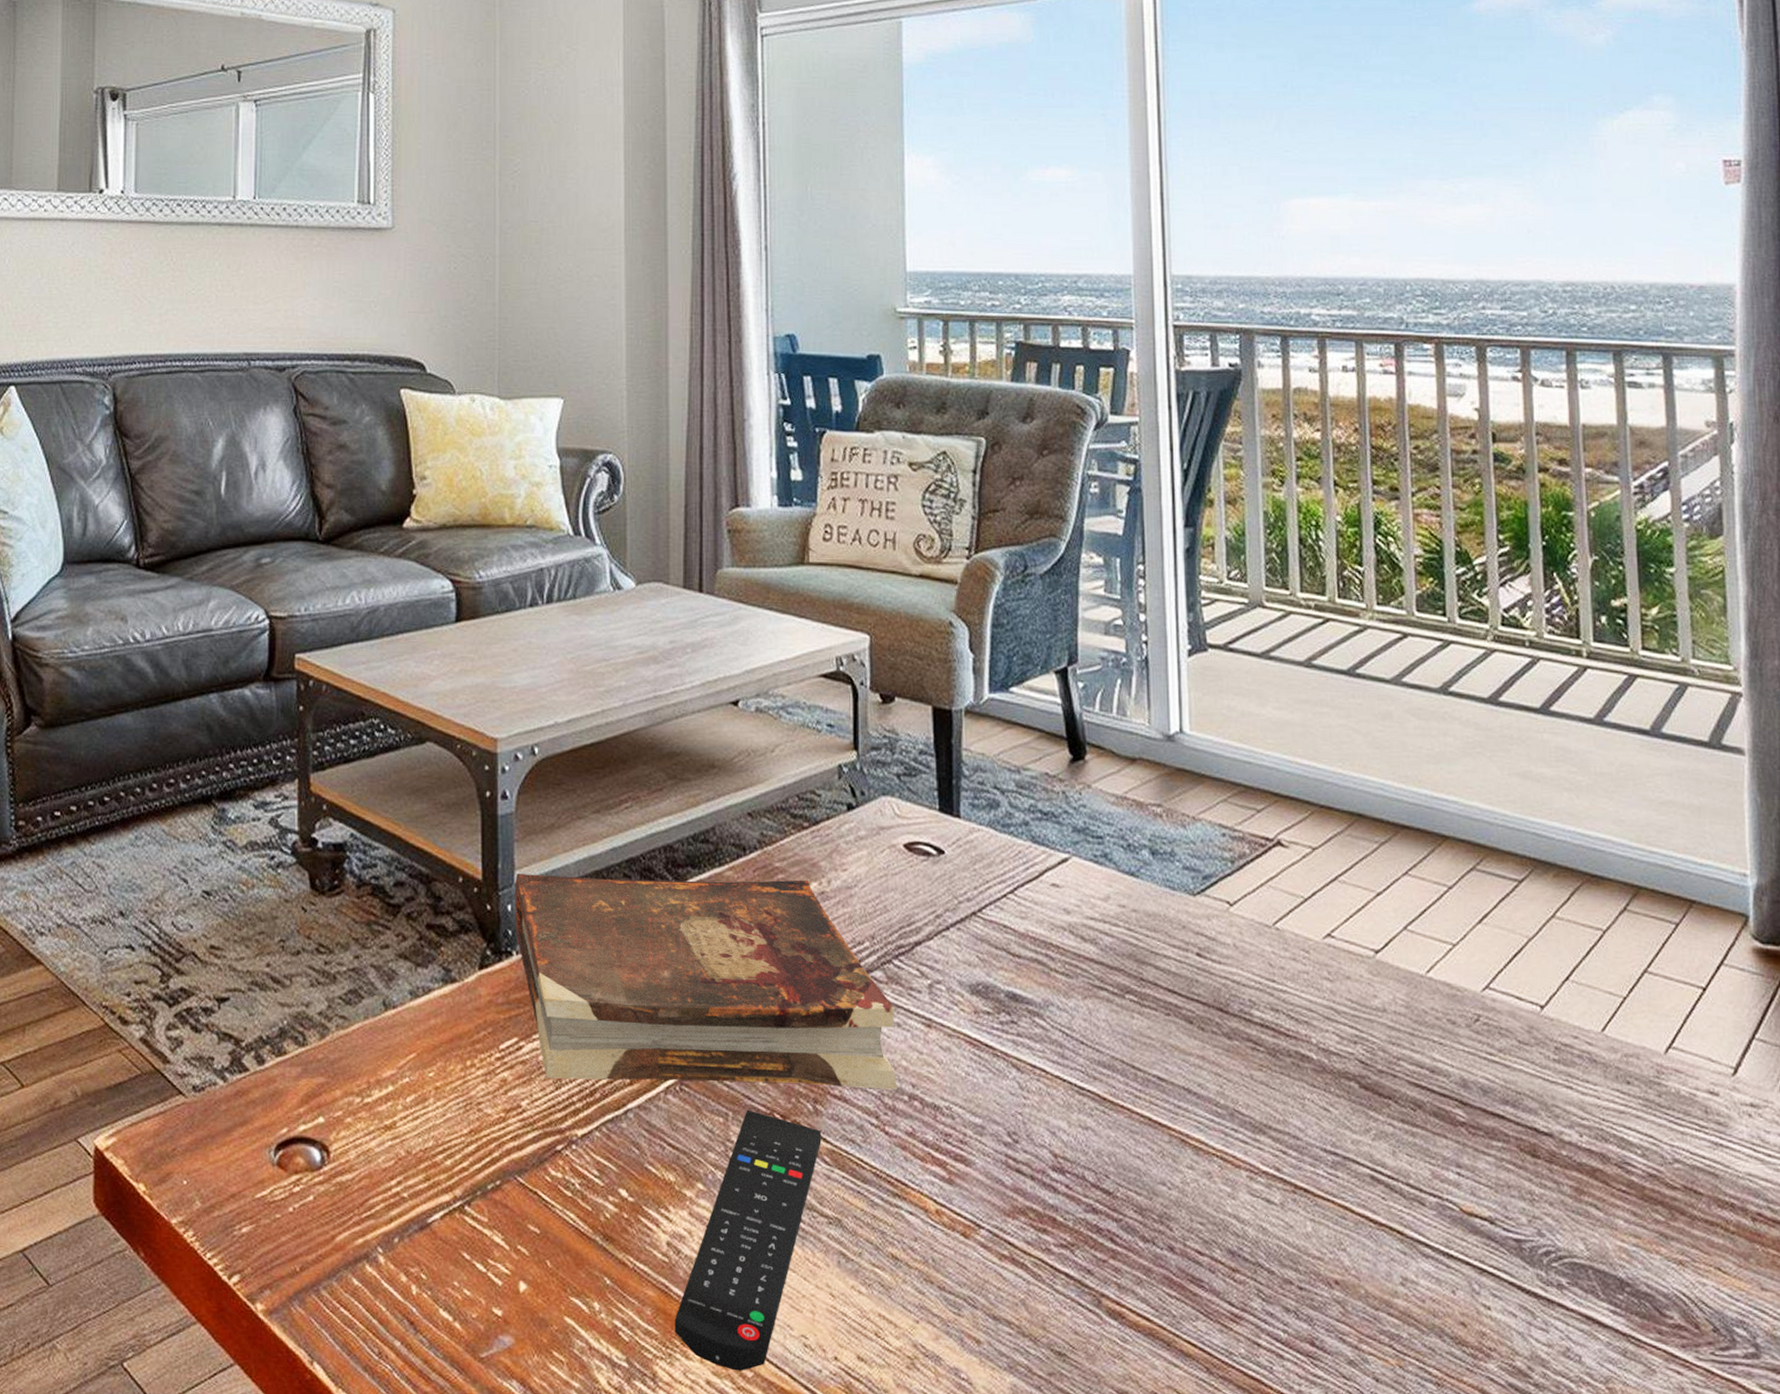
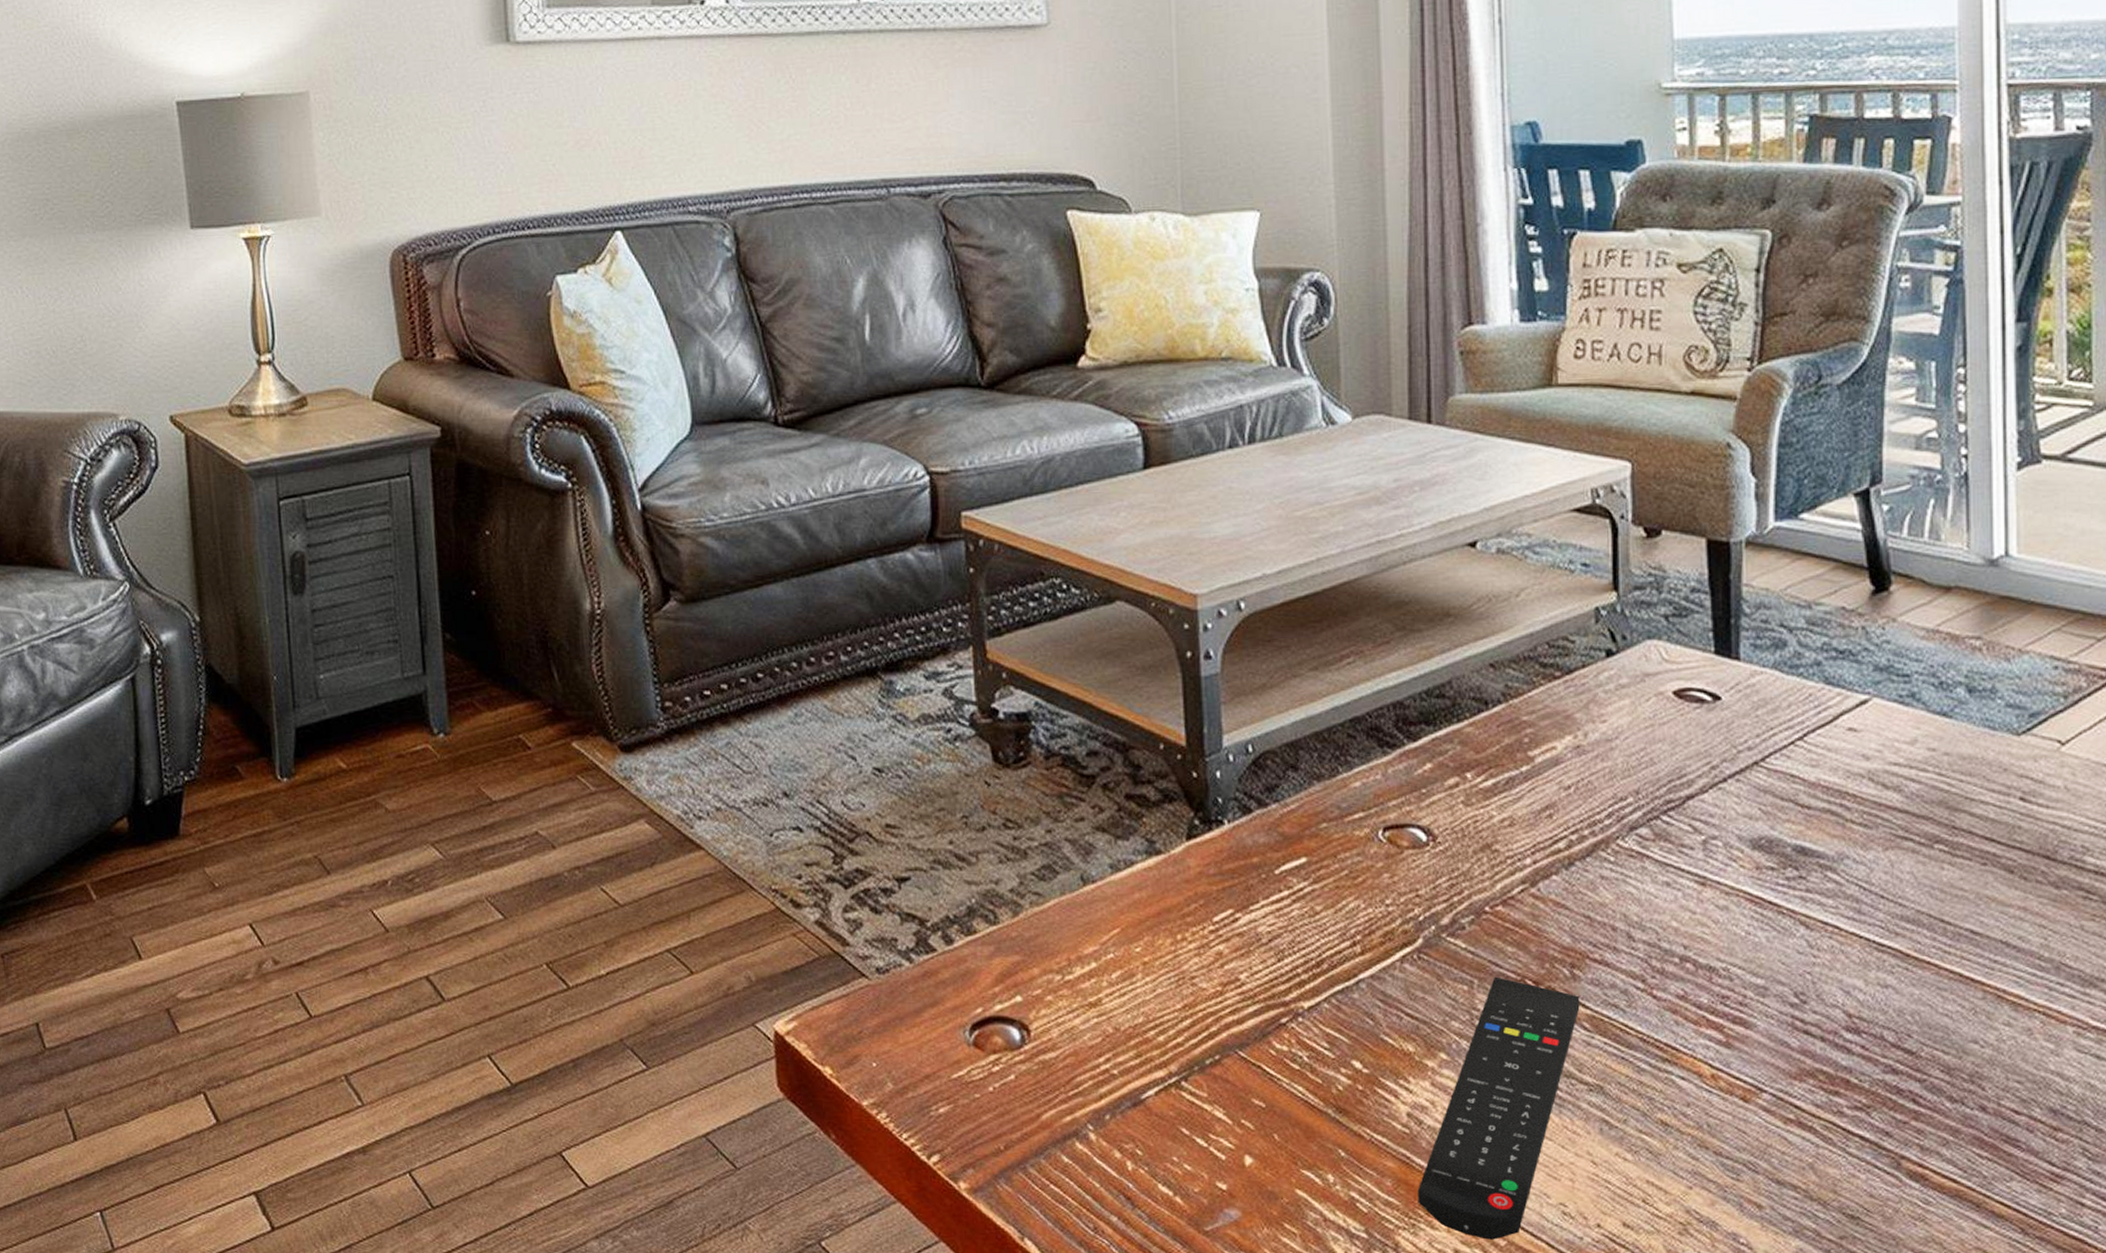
book: present [515,874,898,1090] -> none [1224,733,1668,952]

